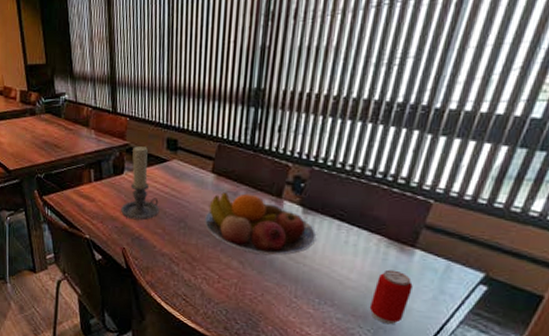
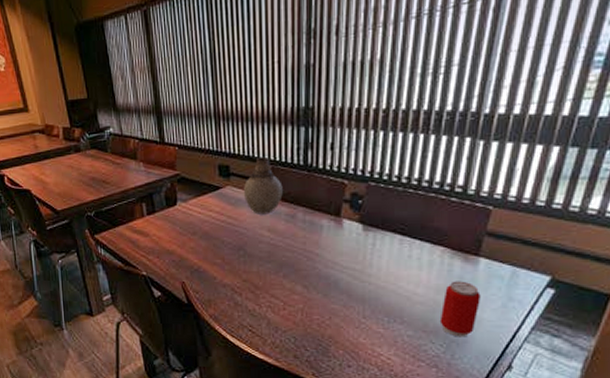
candle holder: present [121,146,160,221] -> none [177,175,217,252]
vase: none [188,133,228,190] -> present [243,156,283,215]
fruit bowl: present [203,192,317,256] -> none [263,215,380,277]

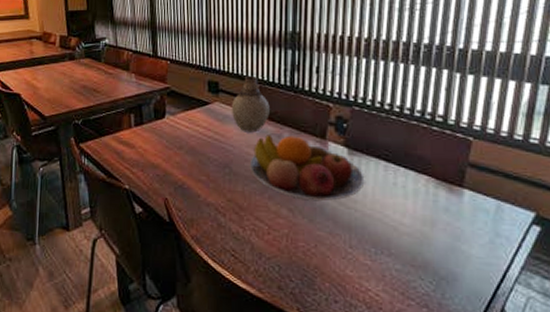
fruit bowl: none [263,215,380,277] -> present [249,135,365,202]
beverage can: present [439,281,481,337] -> none [427,212,468,275]

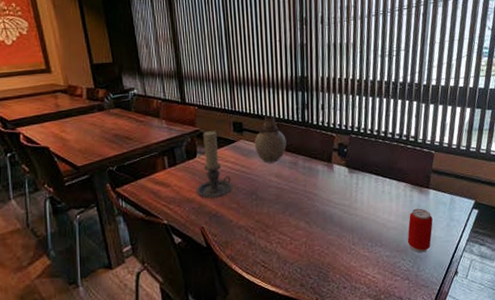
candle holder: none [163,89,203,167] -> present [197,131,233,199]
fruit bowl: present [249,135,365,202] -> none [272,162,362,214]
beverage can: none [427,212,468,275] -> present [407,208,433,253]

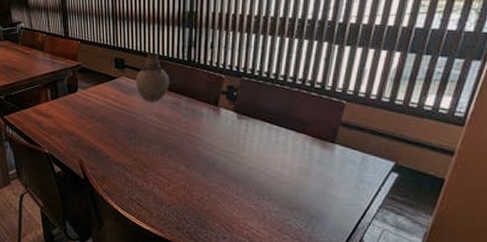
candle holder: present [197,131,233,199] -> none [77,66,112,133]
beverage can: present [407,208,433,253] -> none [302,164,336,214]

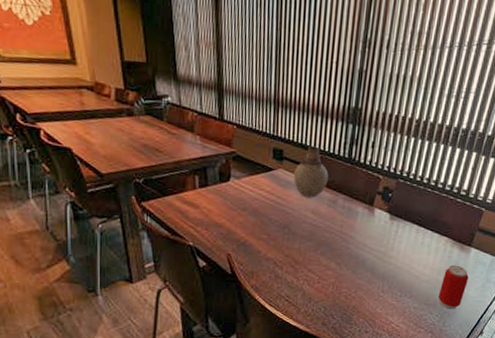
beverage can: none [302,164,336,214] -> present [438,265,469,310]

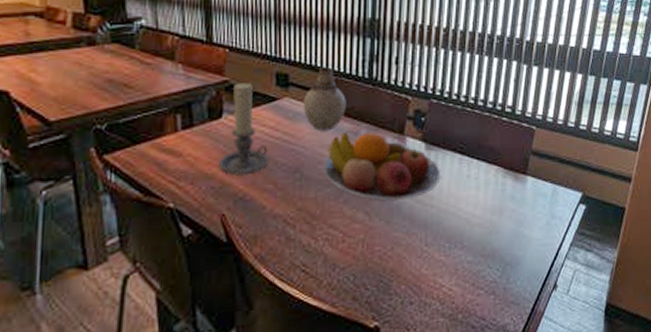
candle holder: none [226,154,265,227] -> present [219,83,269,176]
fruit bowl: none [306,200,400,257] -> present [323,132,441,202]
beverage can: present [438,265,469,310] -> none [495,200,529,259]

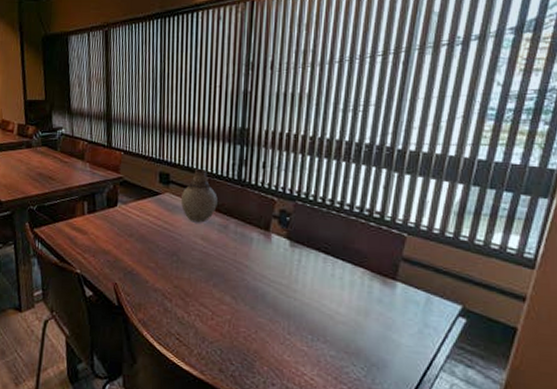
candle holder: present [219,83,269,176] -> none [113,179,152,254]
fruit bowl: present [323,132,441,202] -> none [196,225,305,290]

